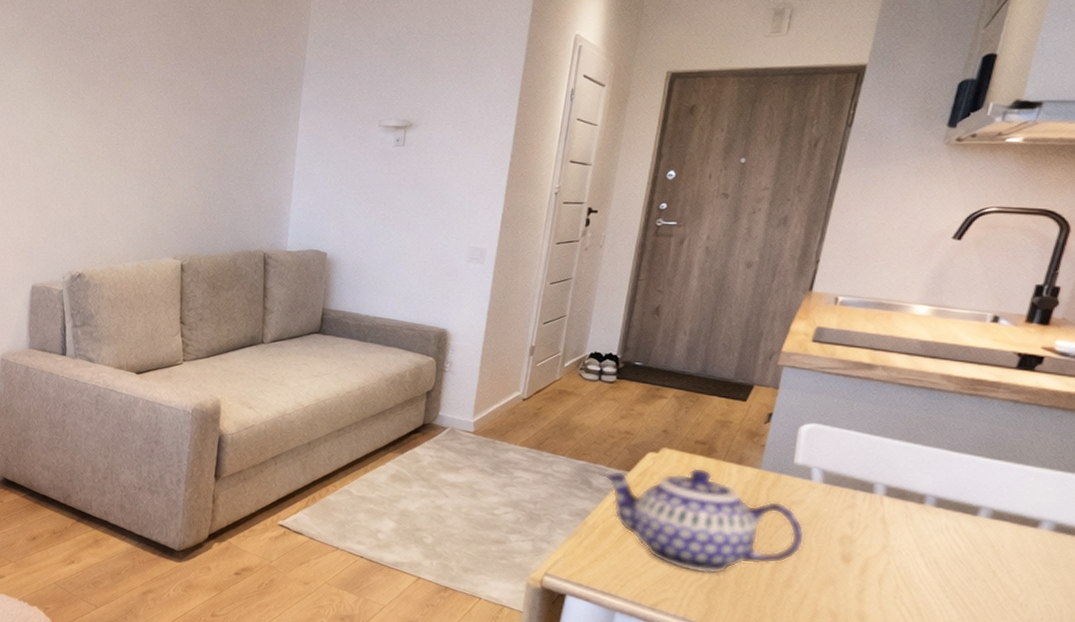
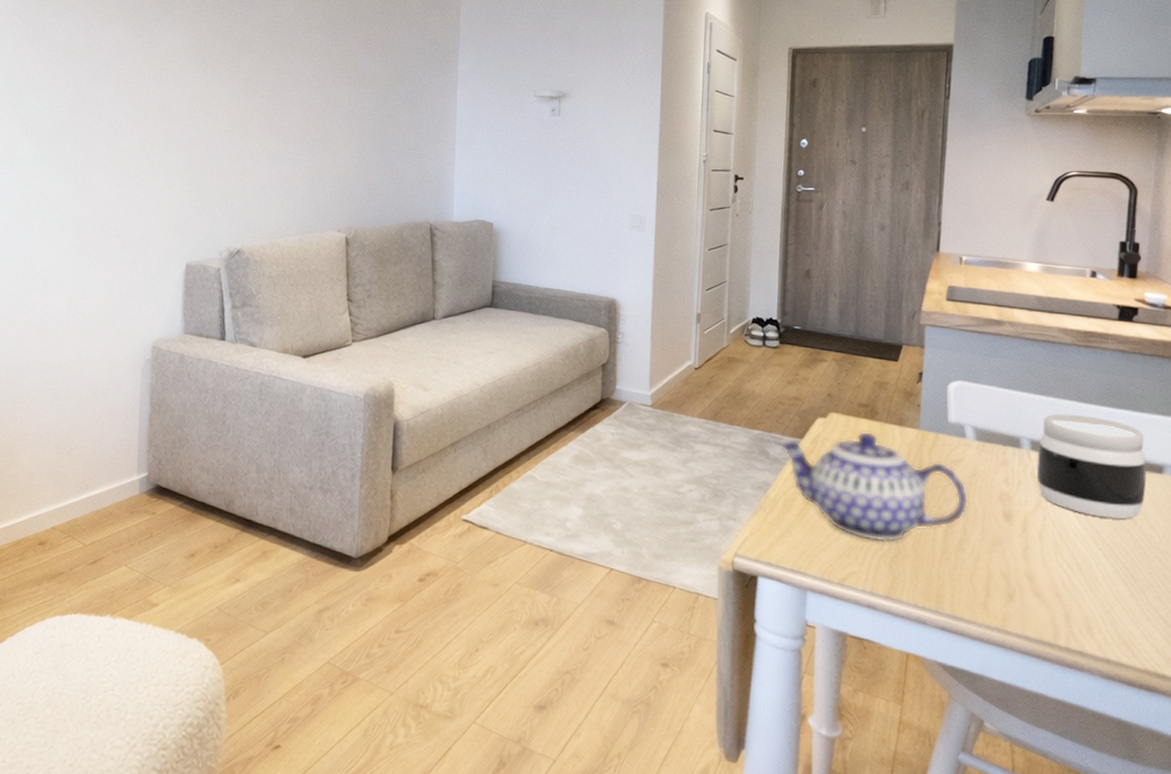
jar: none [886,461,1023,570] -> present [1037,413,1147,519]

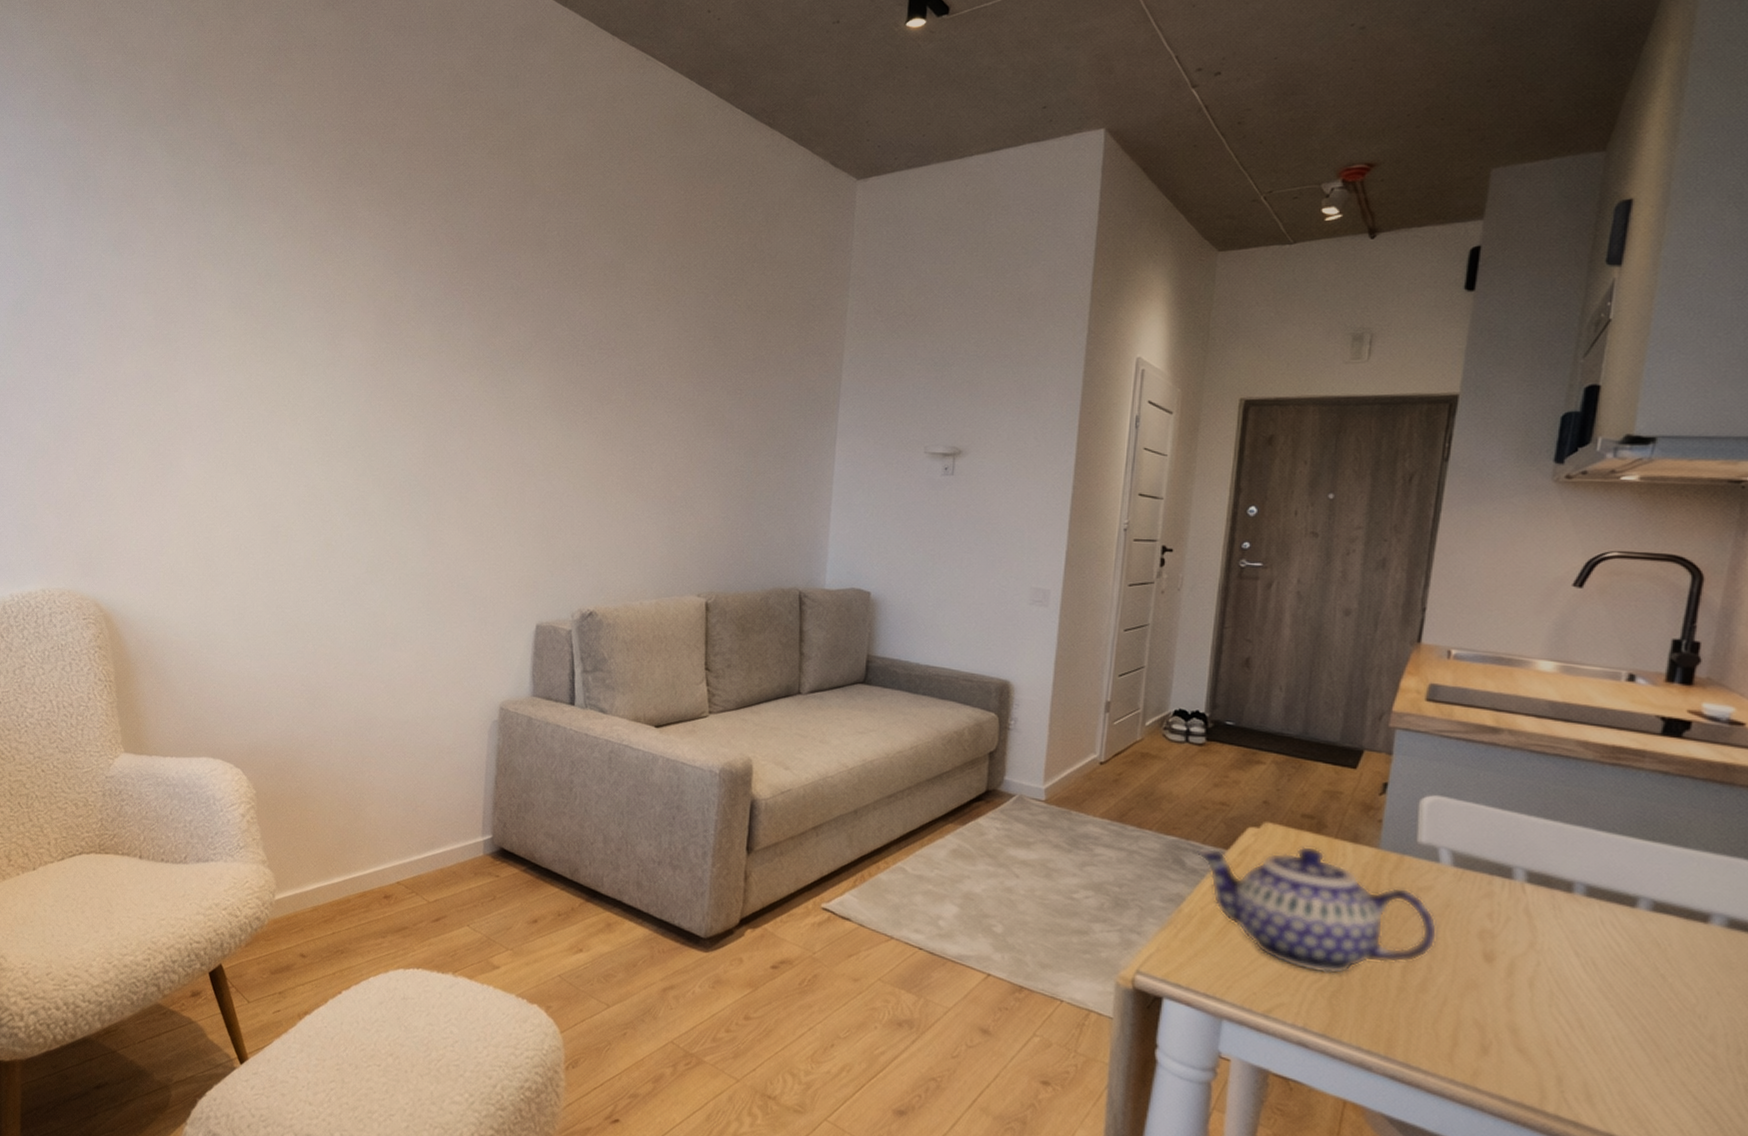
jar: present [1037,413,1147,519] -> none [1532,842,1686,973]

